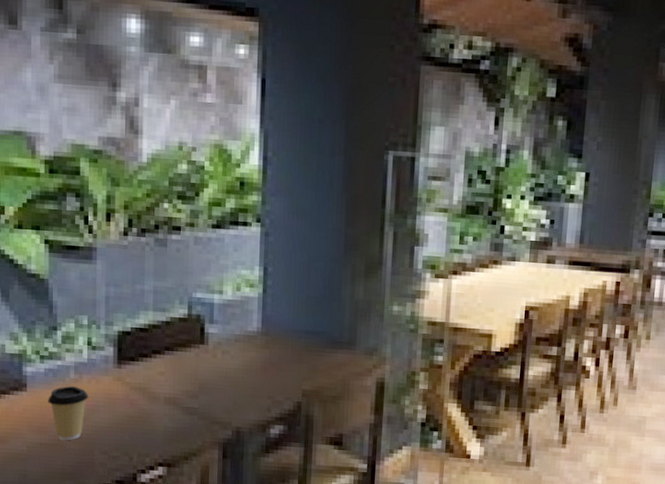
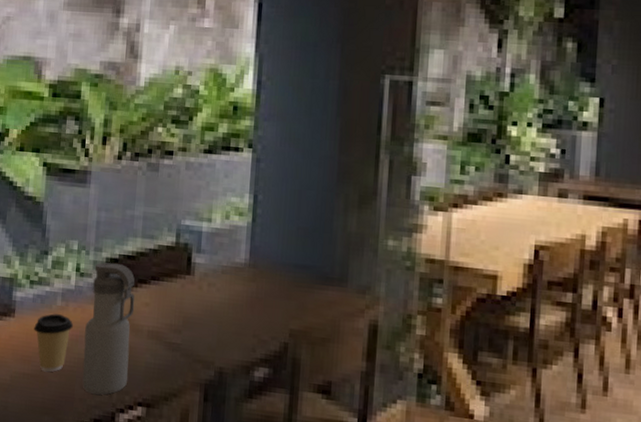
water bottle: none [101,336,150,458] -> present [82,262,135,395]

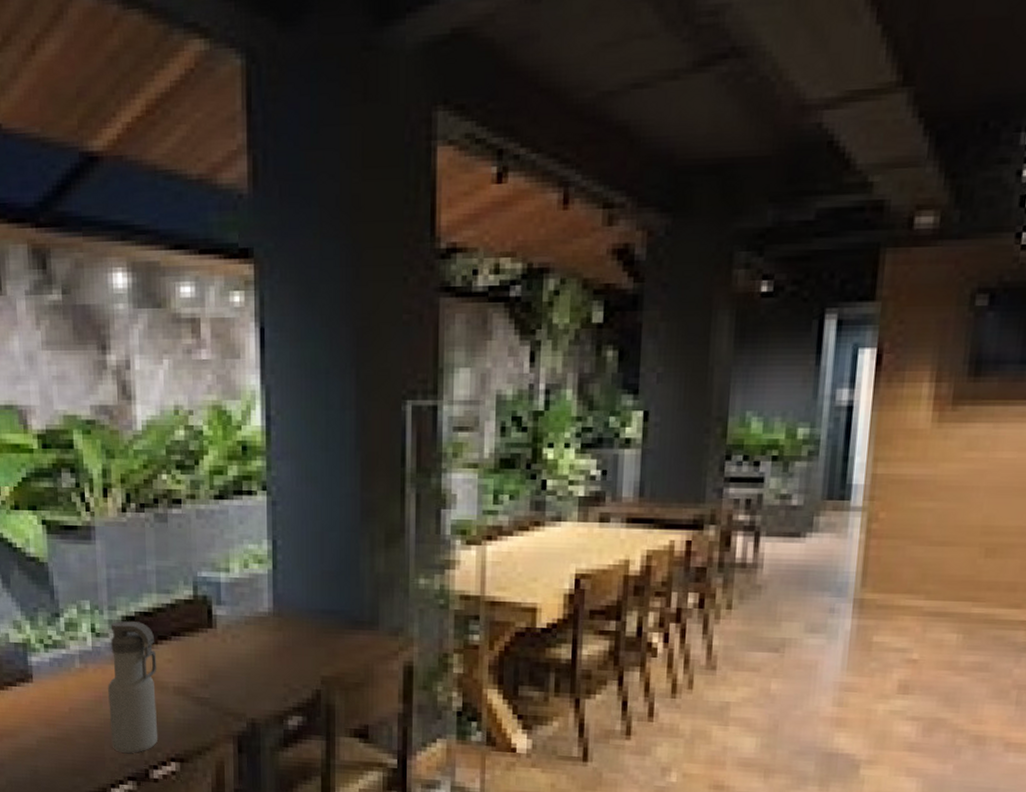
coffee cup: present [34,313,73,373] -> none [54,676,95,735]

